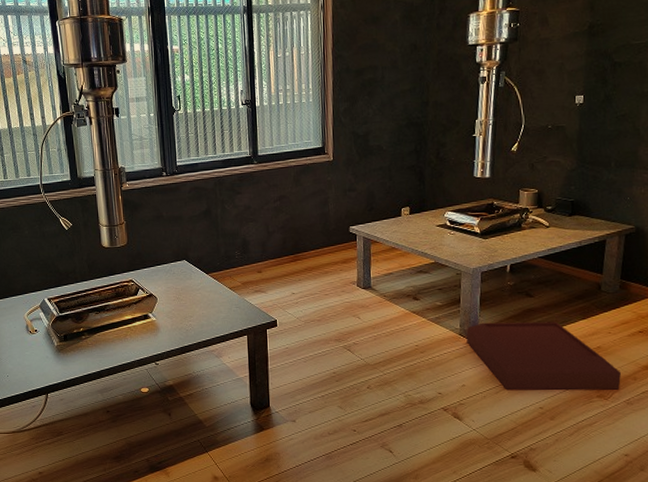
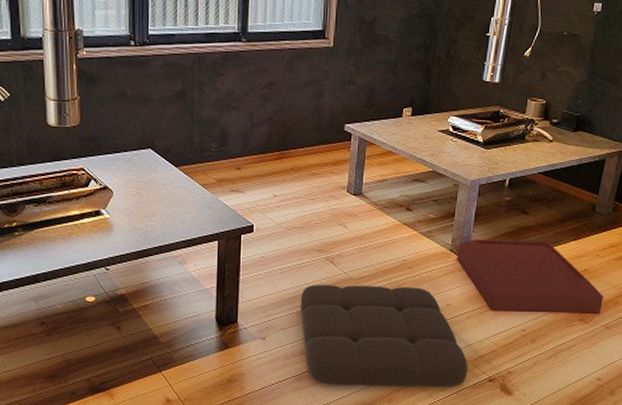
seat cushion: none [323,370,489,465] -> present [300,284,468,388]

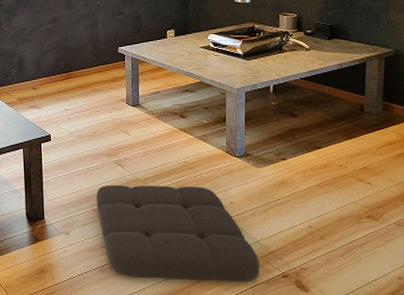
seat cushion: present [457,239,603,314] -> none [233,141,390,211]

